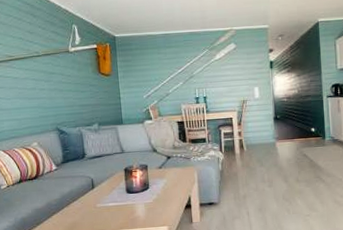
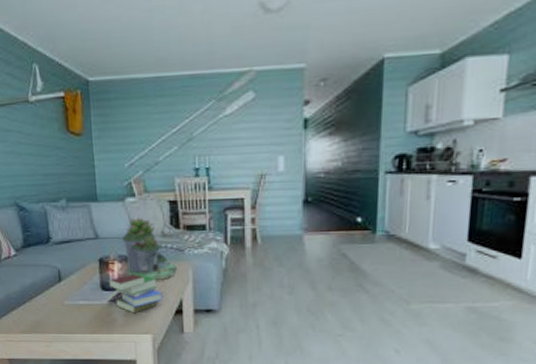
book: none [132,178,175,211] -> present [107,273,163,314]
succulent planter: none [143,135,186,182] -> present [122,218,178,280]

